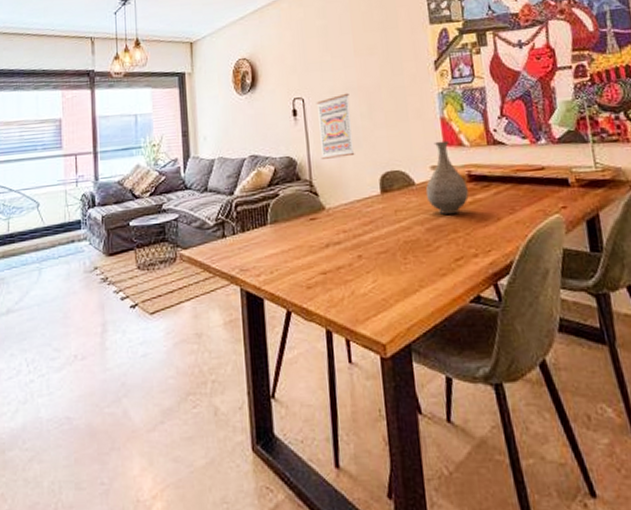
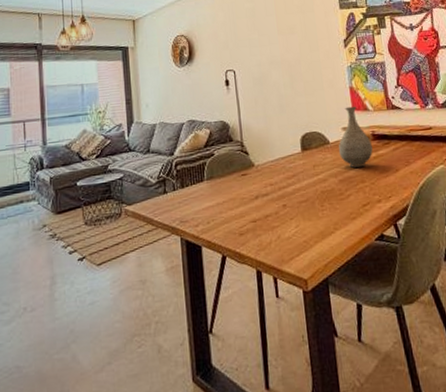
wall art: present [316,93,355,159] -> none [245,66,279,123]

